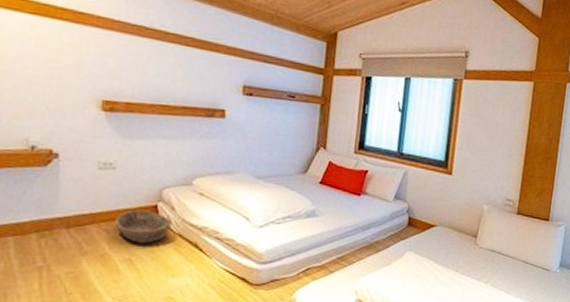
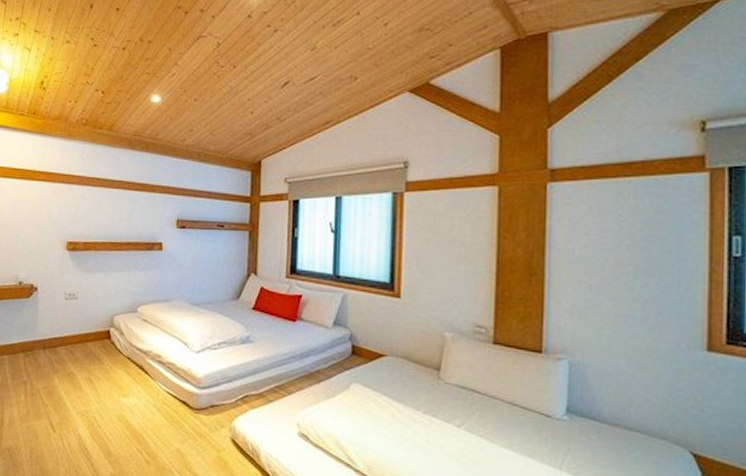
basket: present [115,209,173,244] -> none [78,334,122,365]

